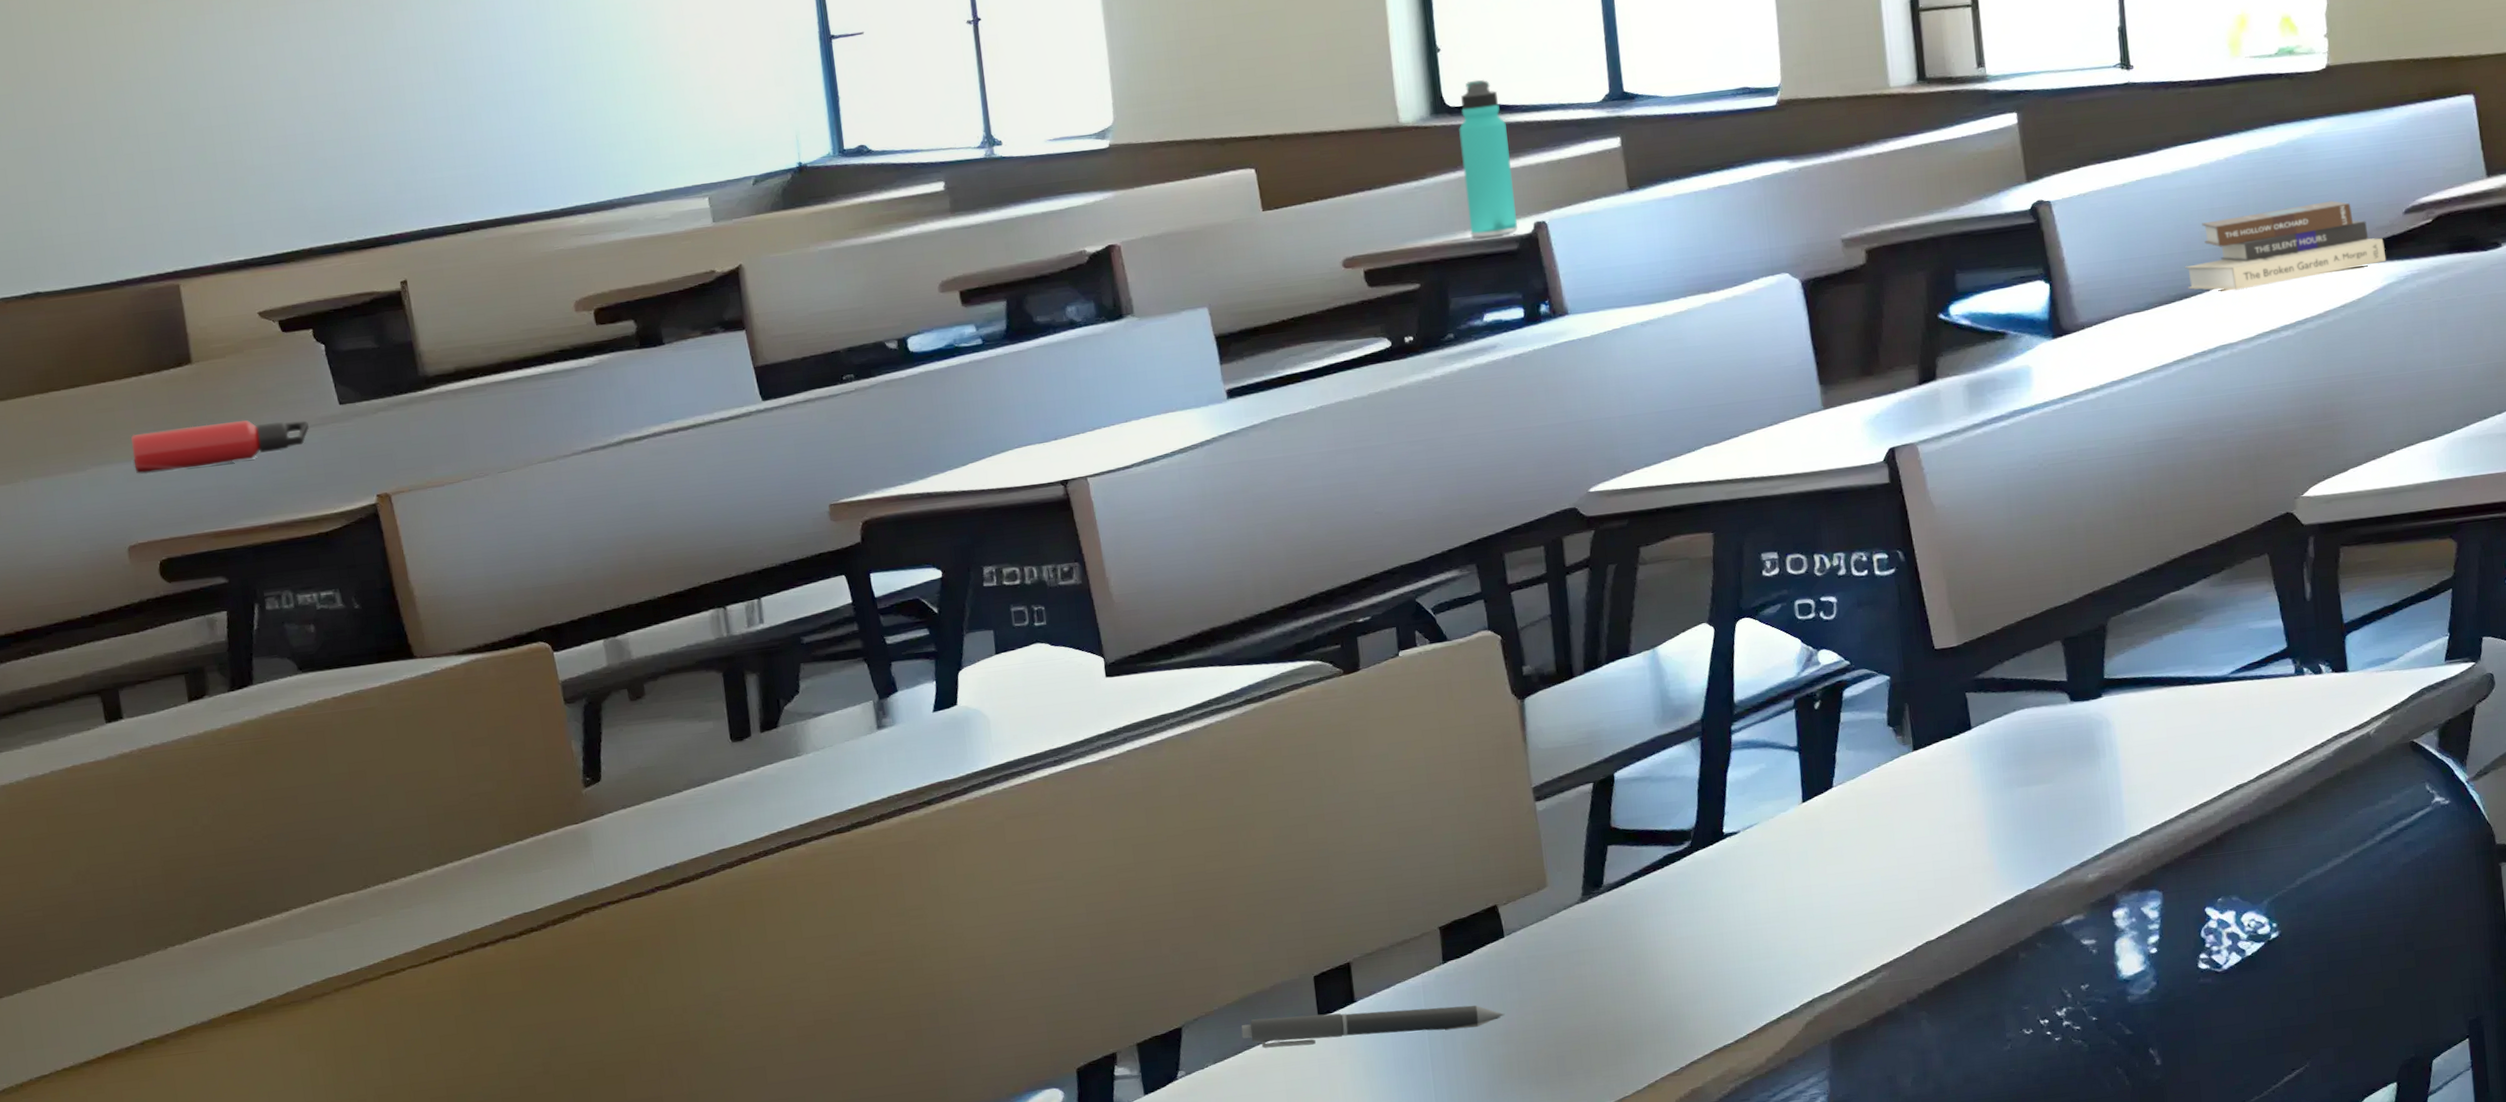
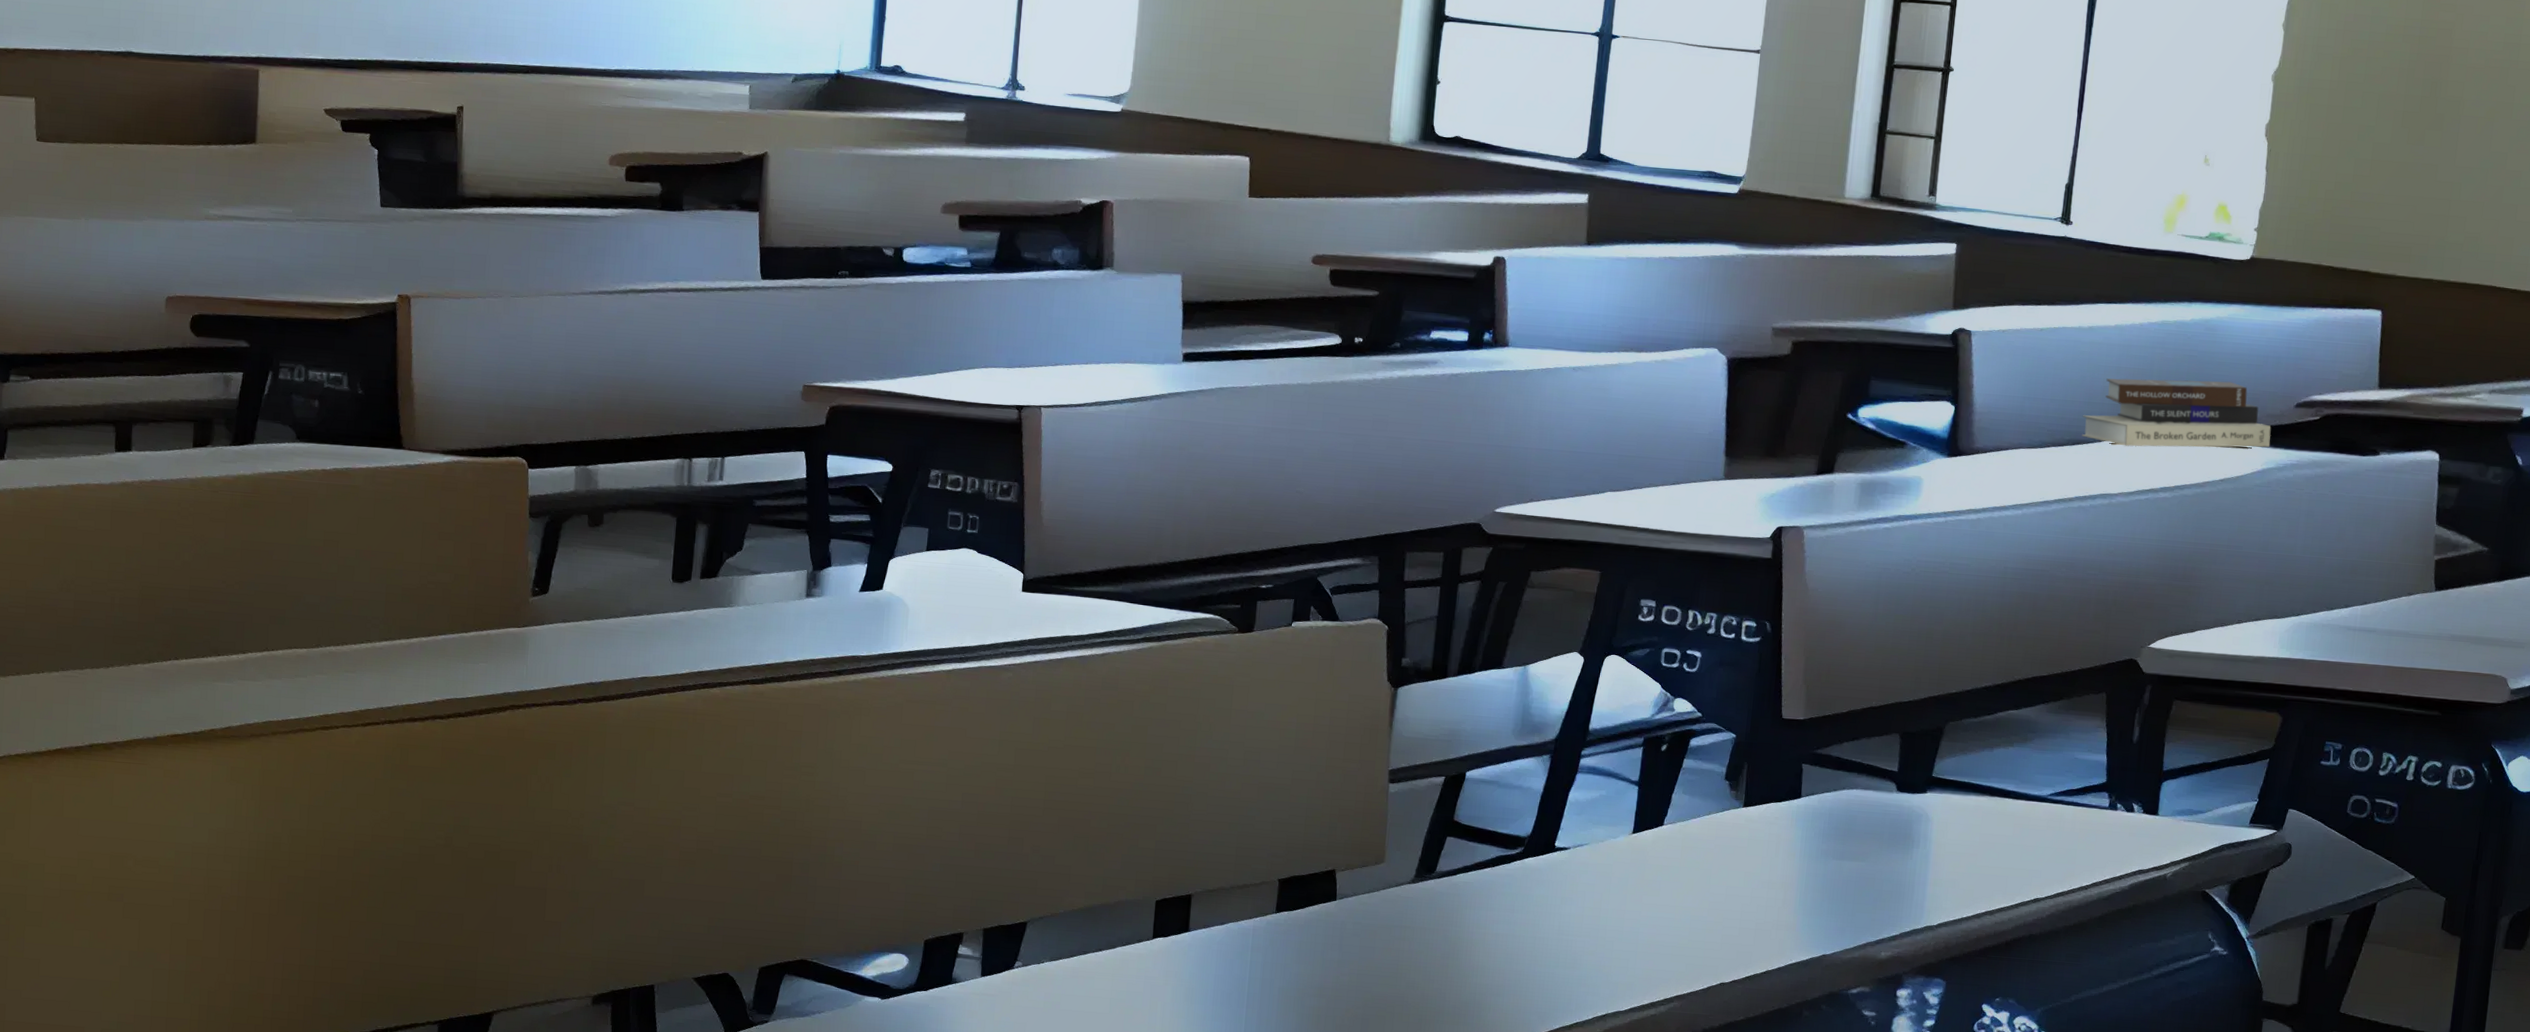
water bottle: present [130,420,309,475] -> none [186,196,349,241]
pen: present [1241,1005,1505,1048] -> none [1080,928,1323,978]
thermos bottle: present [1459,79,1518,240] -> none [1434,116,1487,265]

